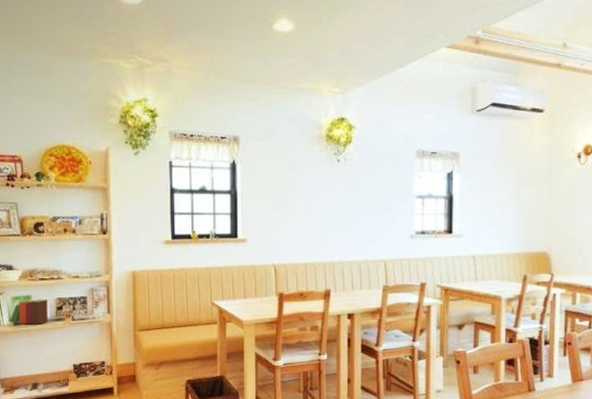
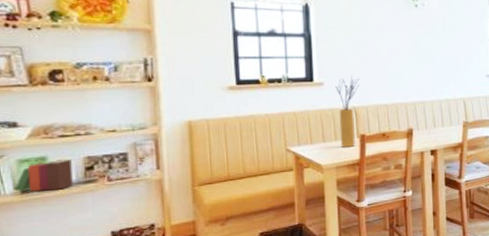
vase: none [257,233,280,304] -> present [335,76,360,147]

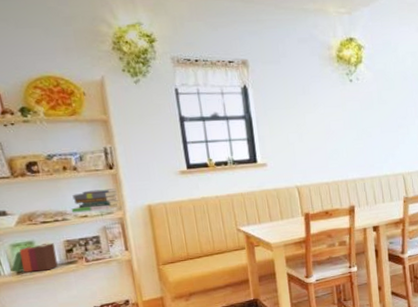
books: none [97,102,157,127] -> present [71,188,121,213]
vase: present [335,76,360,147] -> none [278,155,301,226]

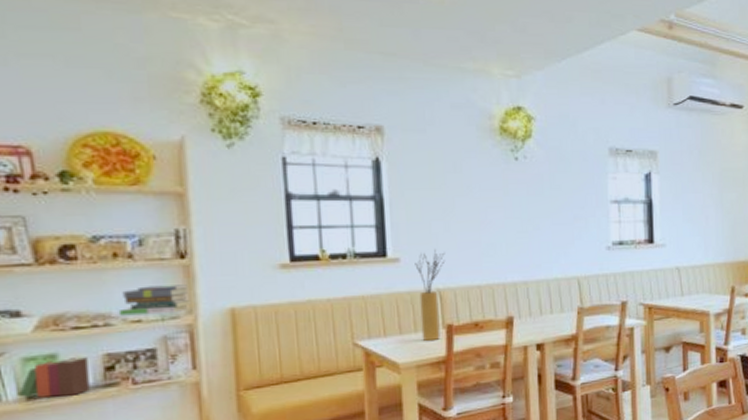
vase: none [278,155,301,226] -> present [415,249,446,341]

